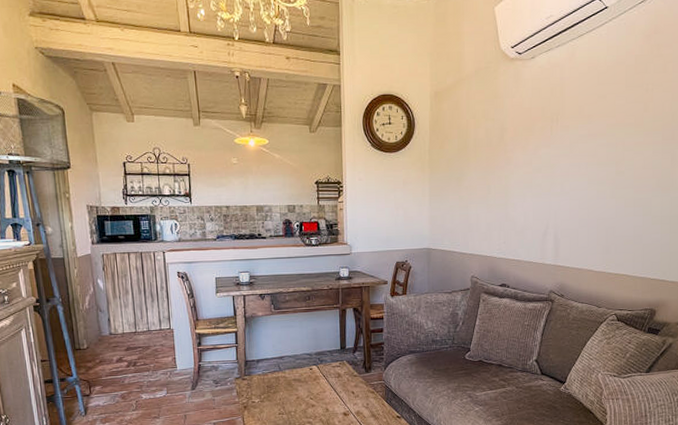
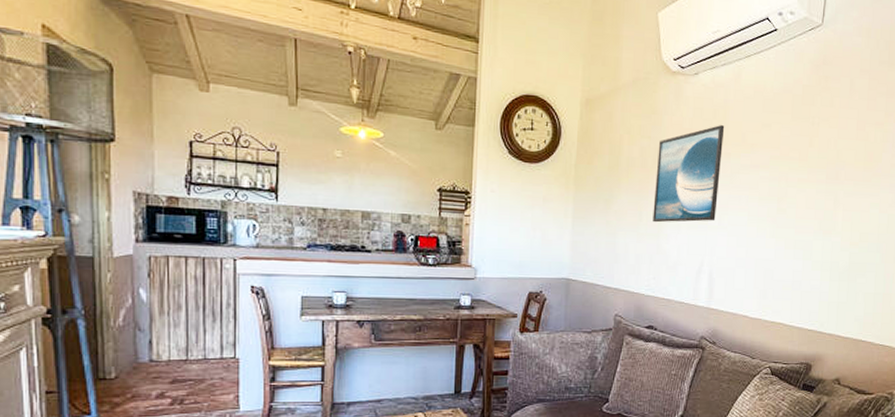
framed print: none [500,101,562,194] -> present [653,125,725,223]

